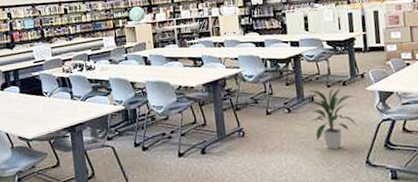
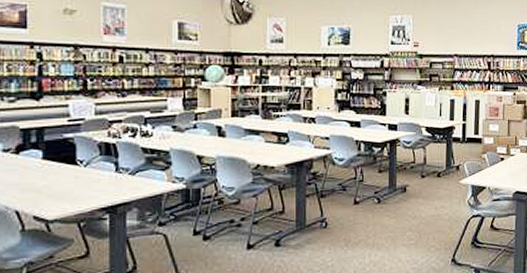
indoor plant: present [306,86,358,150] -> none [398,176,448,246]

